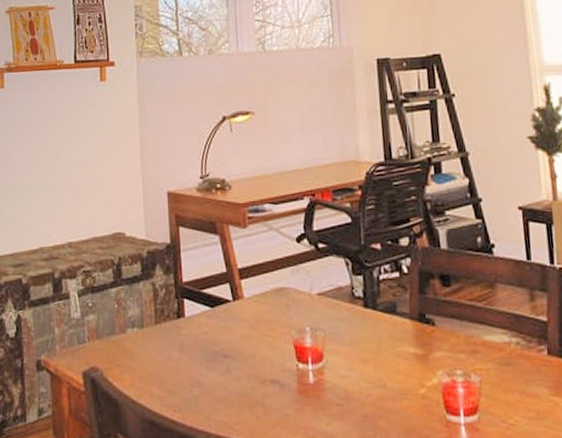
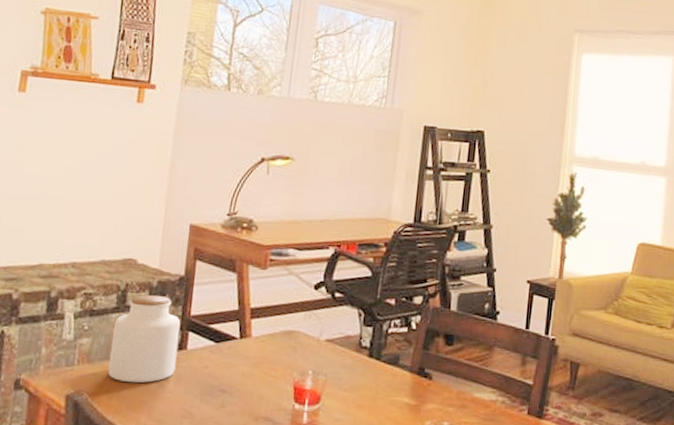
jar: none [114,265,178,356] -> present [107,294,181,383]

